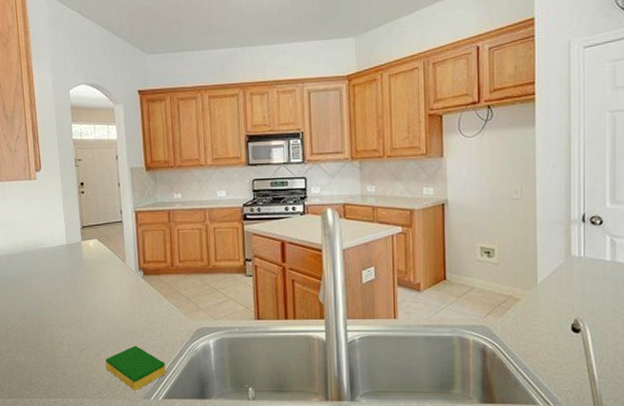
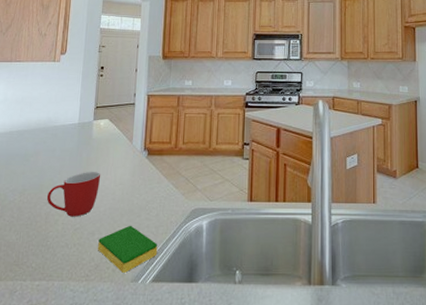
mug: none [47,293,99,338] -> present [46,171,101,217]

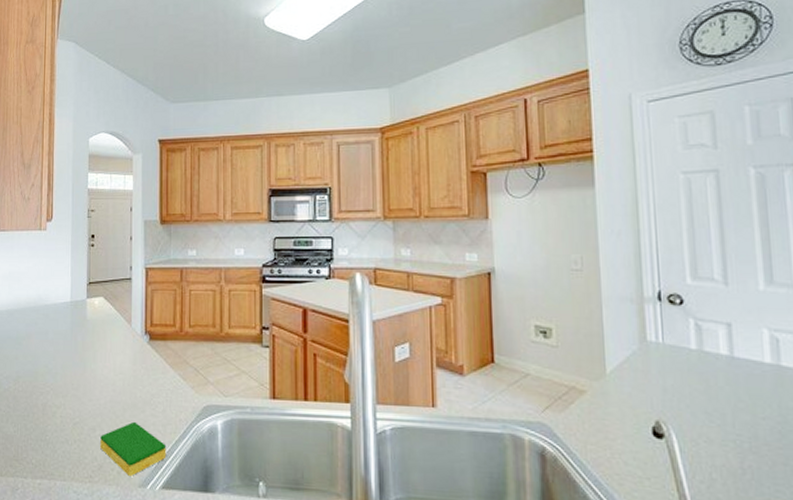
mug: present [46,171,101,217] -> none [42,357,99,410]

